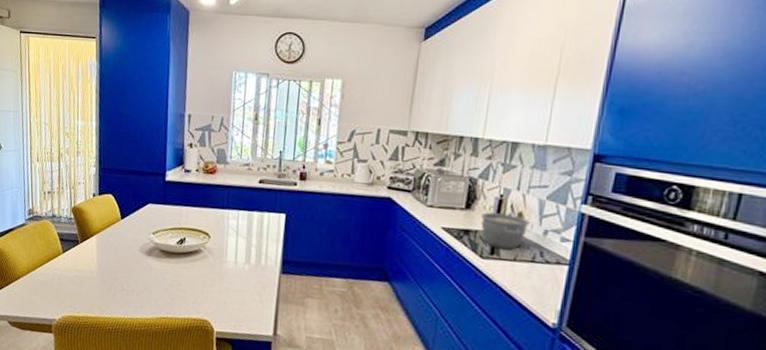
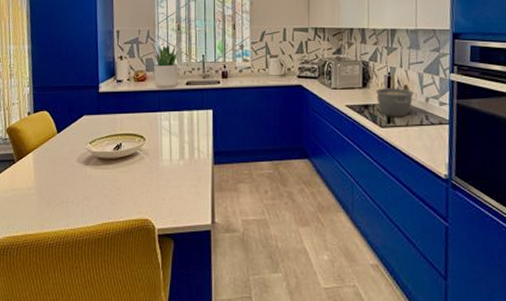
planter: none [224,133,253,186] -> present [154,43,178,89]

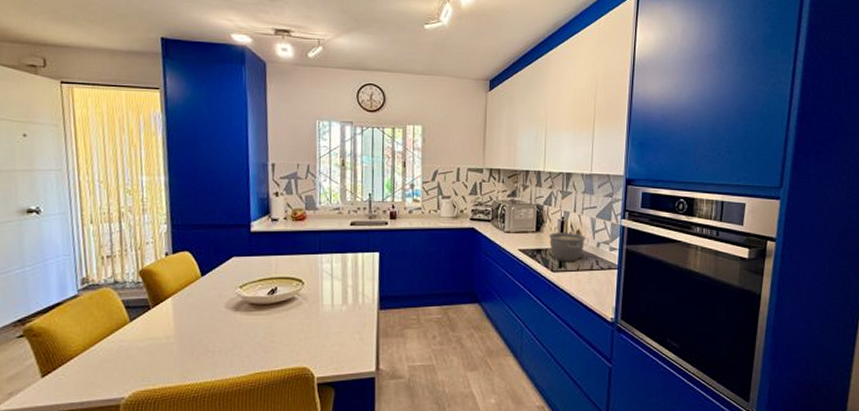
planter: present [154,43,178,89] -> none [314,179,342,229]

